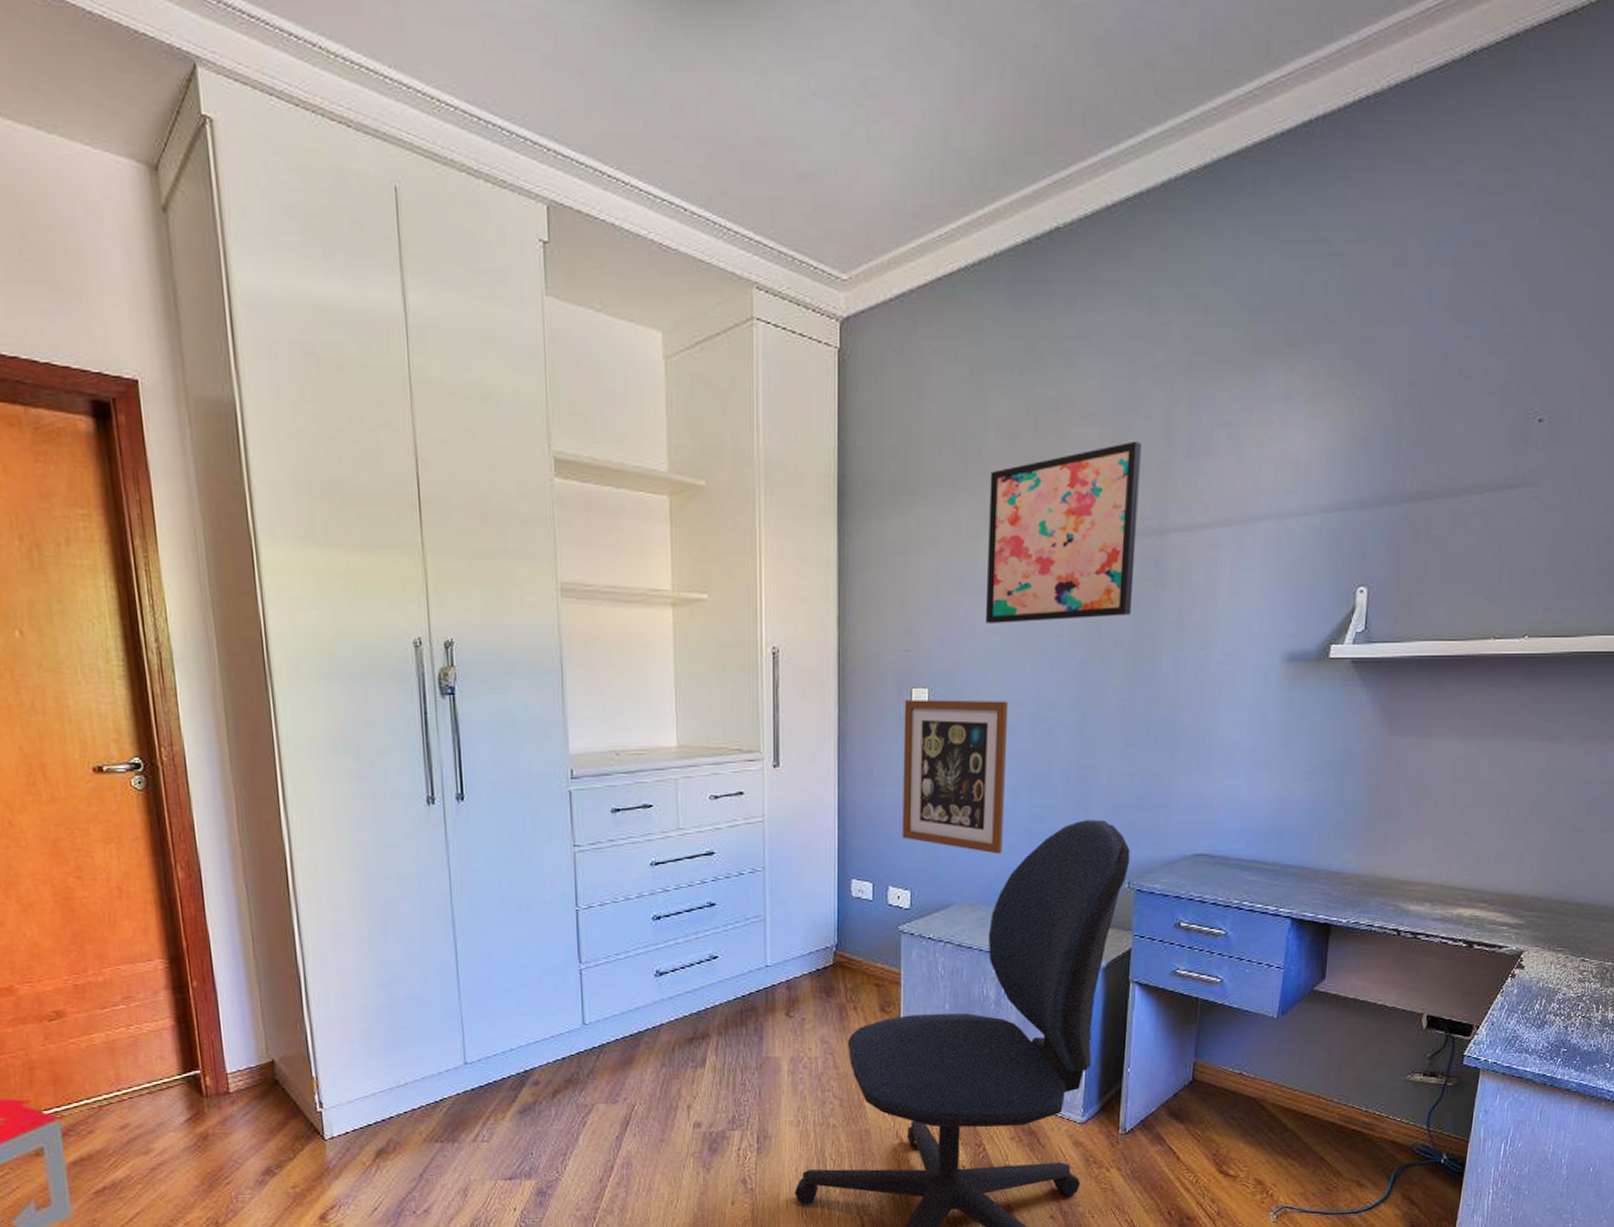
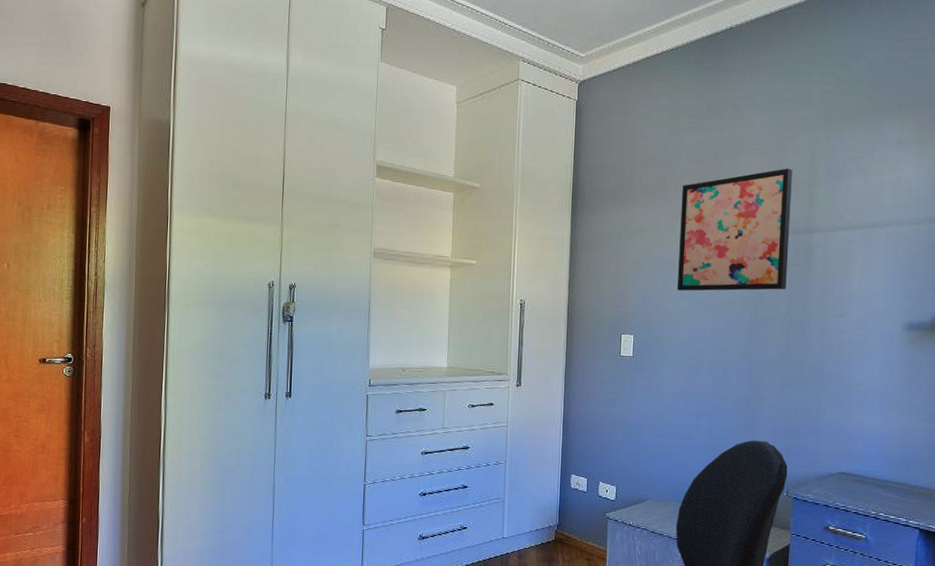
wall art: present [902,699,1009,854] -> none [611,342,694,463]

